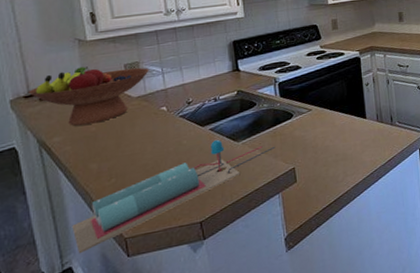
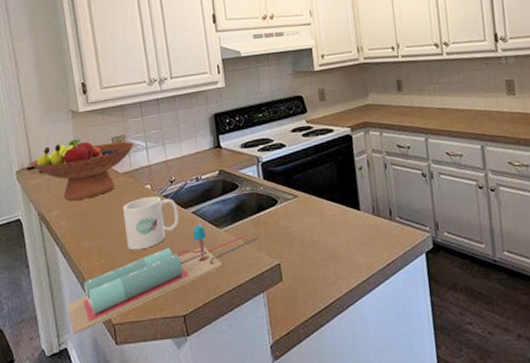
mug: none [135,117,196,168] -> present [122,196,179,251]

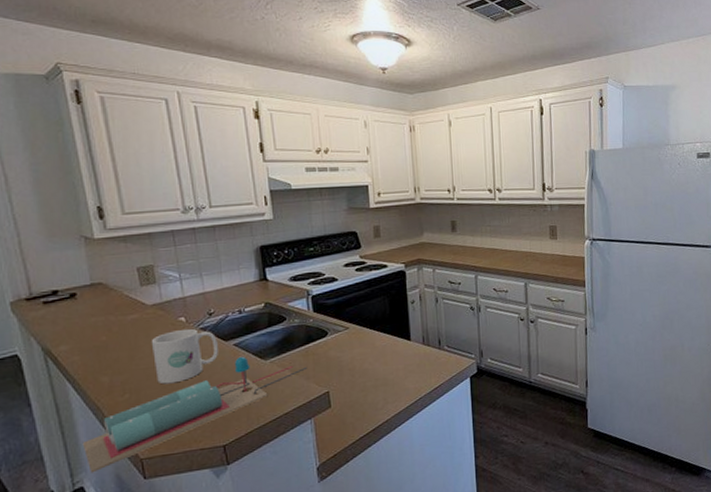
fruit bowl: present [31,139,134,201] -> none [30,268,165,334]

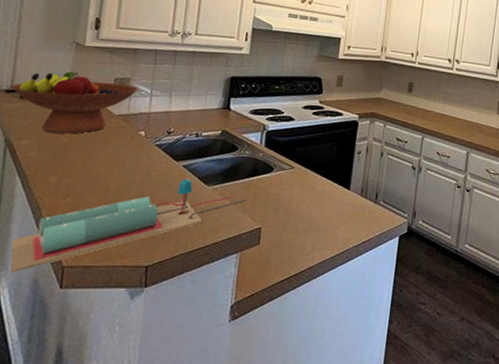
fruit bowl: none [30,268,165,334] -> present [11,71,139,134]
mug: present [151,328,218,384] -> none [101,142,169,195]

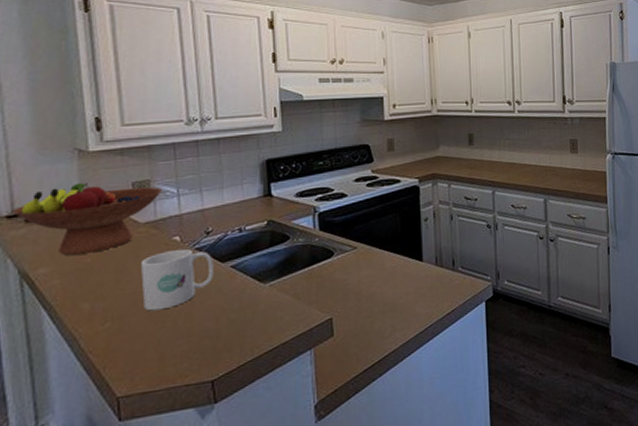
paper towel holder: present [9,178,247,273] -> none [52,279,310,415]
mug: none [101,142,169,195] -> present [140,249,214,311]

